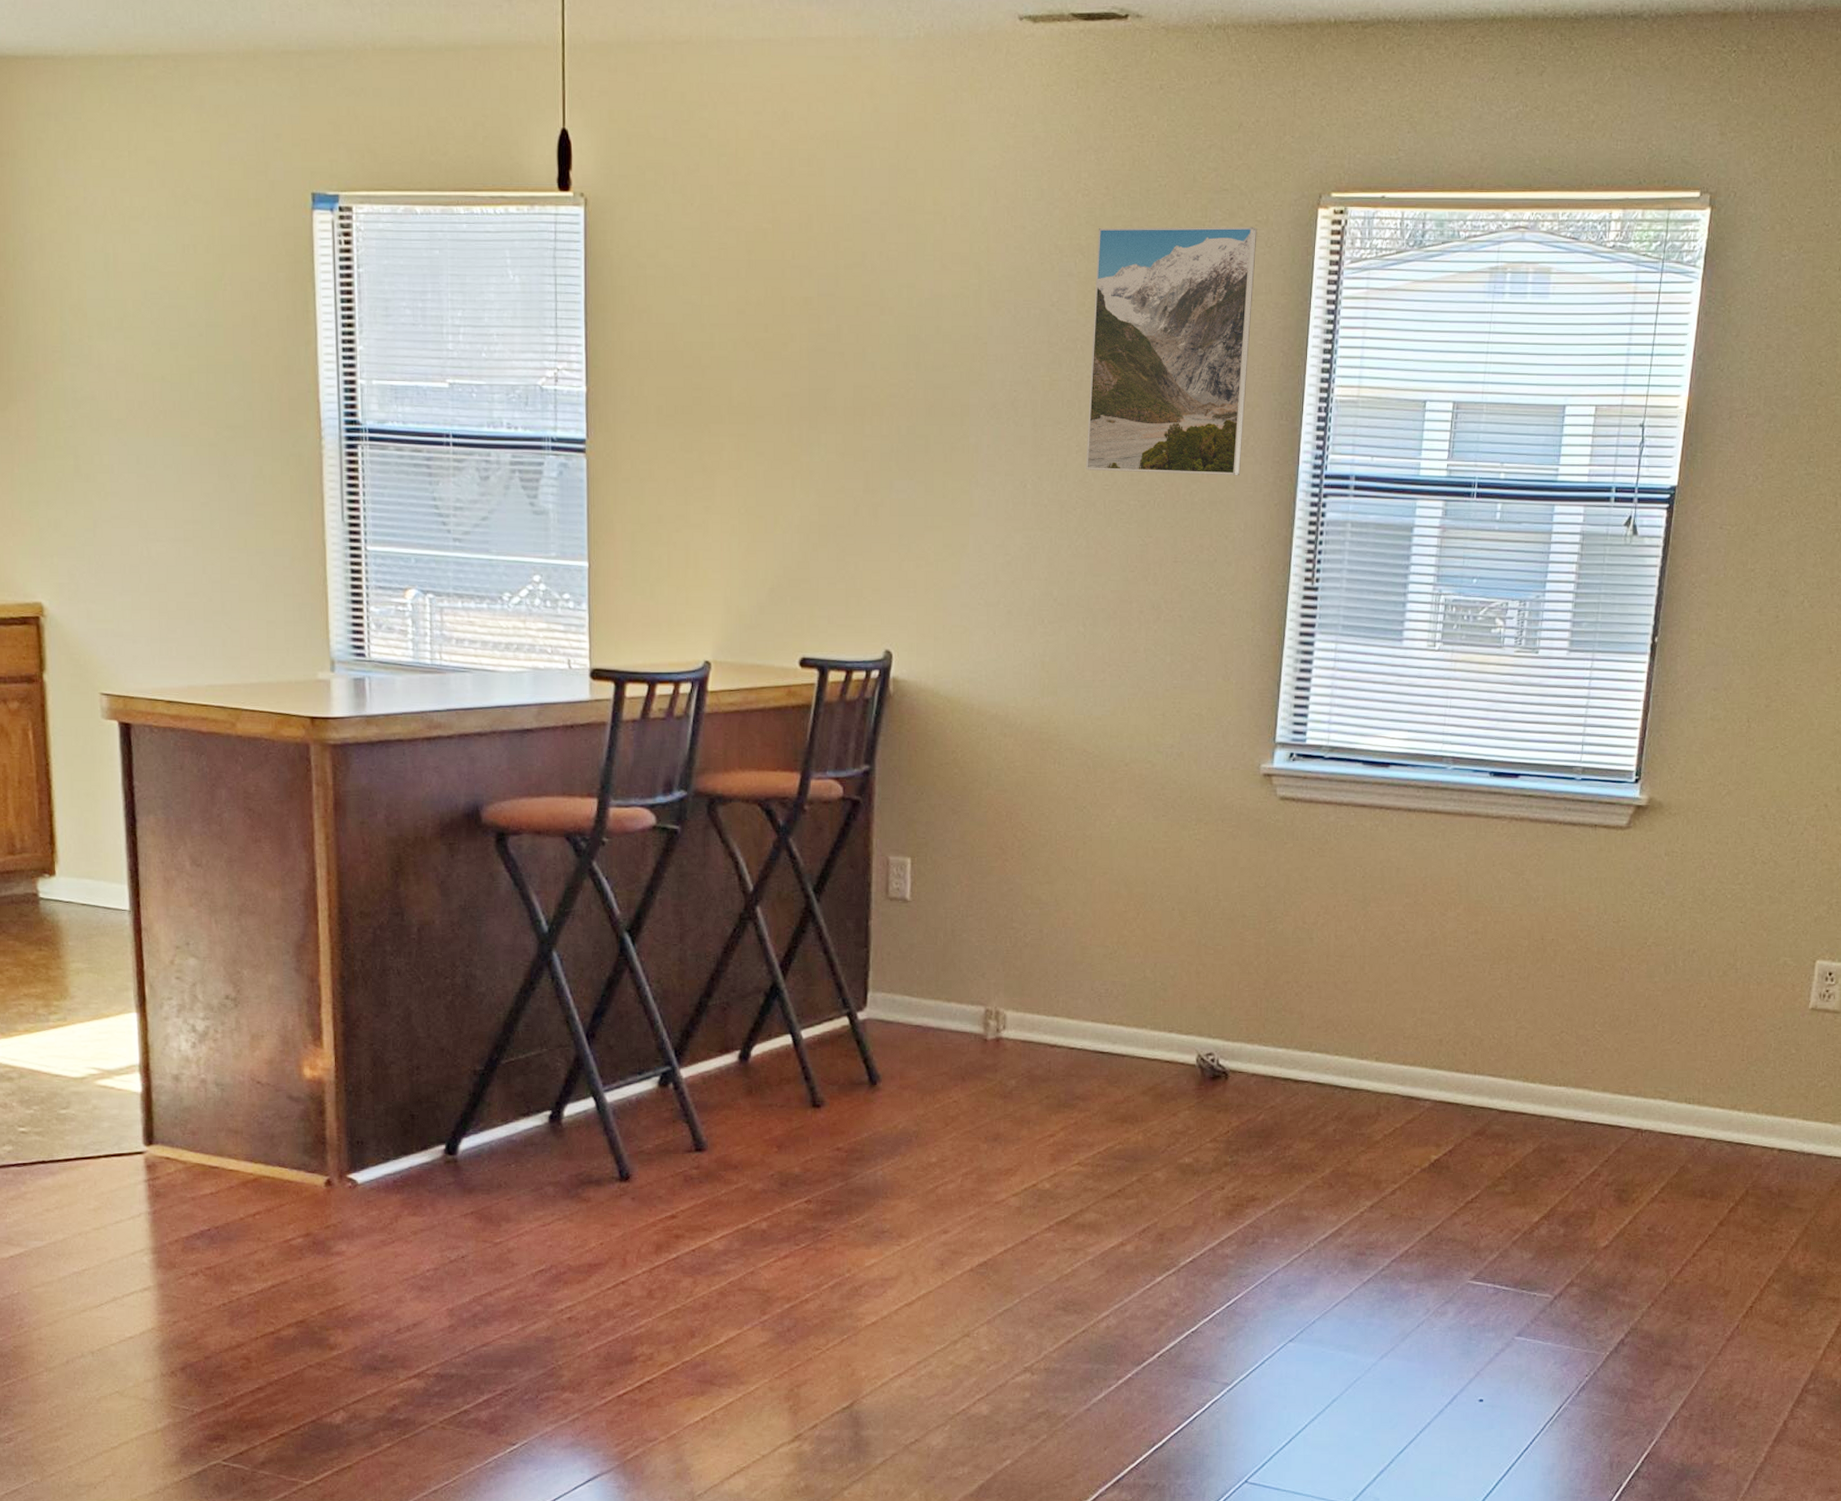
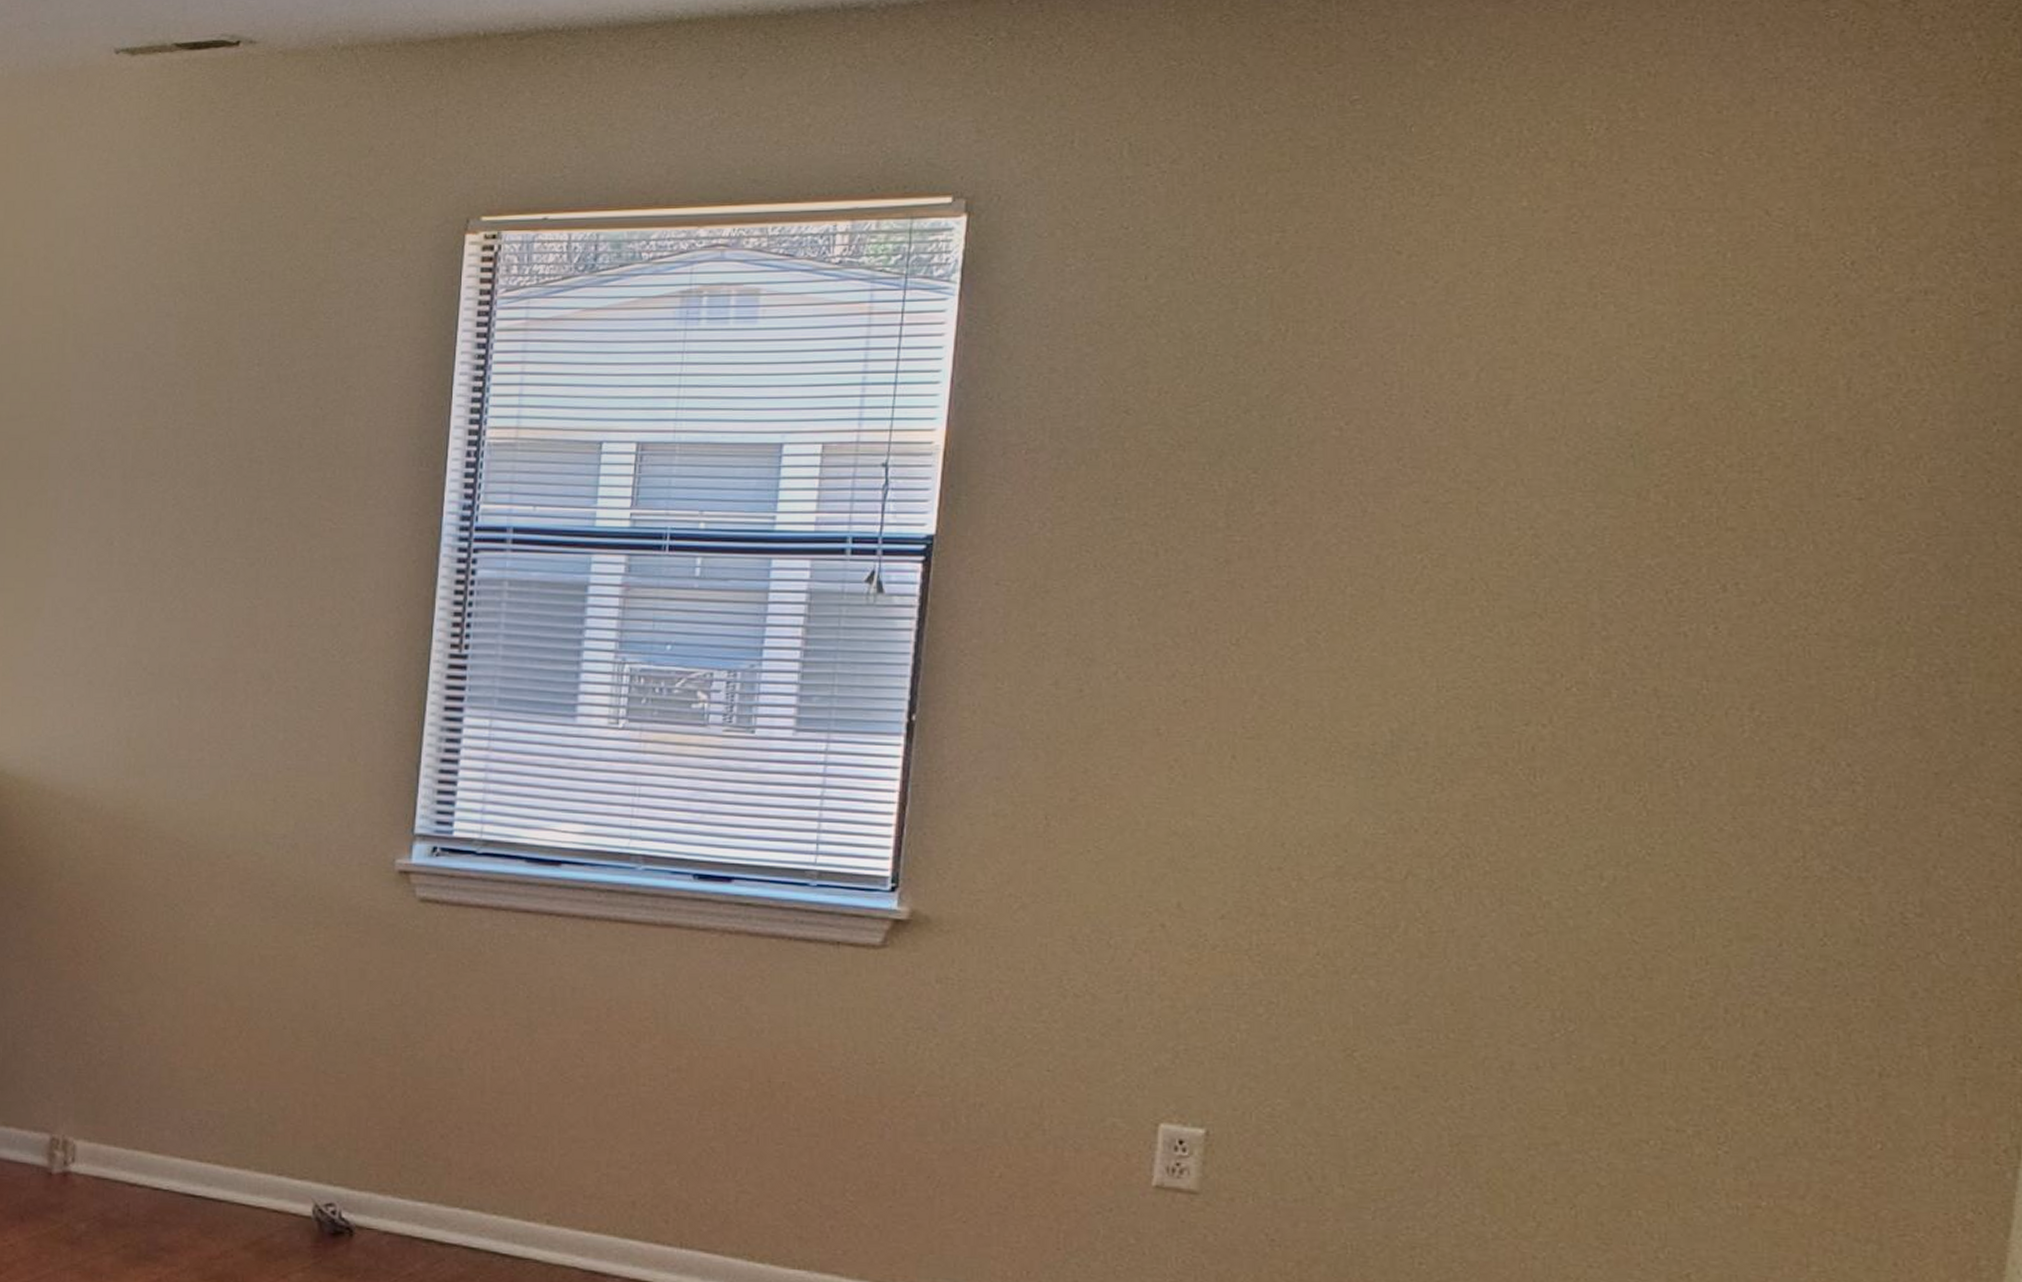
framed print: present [1086,226,1257,476] -> none [184,256,391,530]

